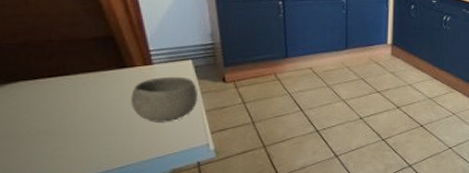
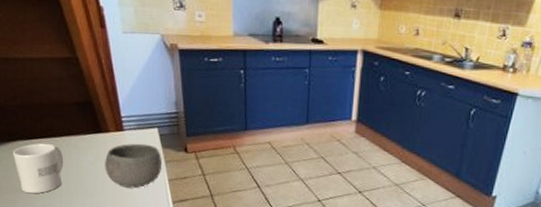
mug: none [11,82,80,139] -> present [12,143,64,194]

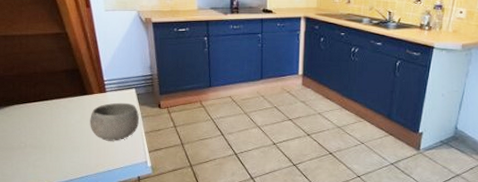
mug: present [12,143,64,194] -> none [9,106,54,151]

